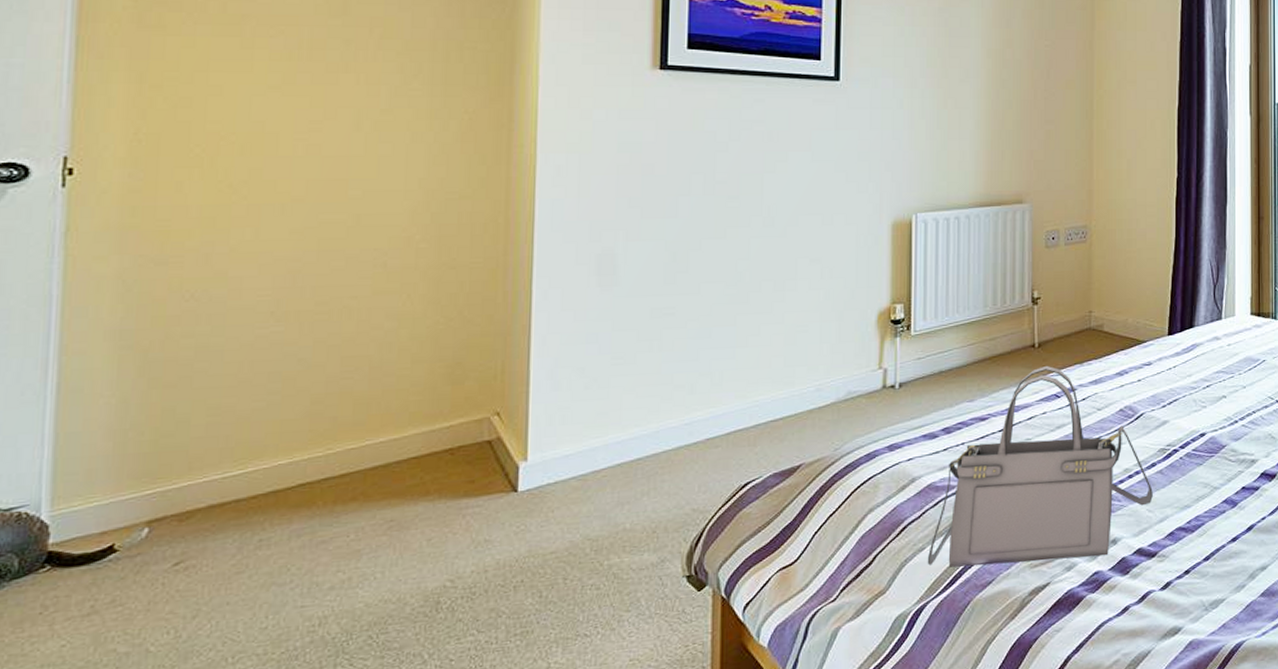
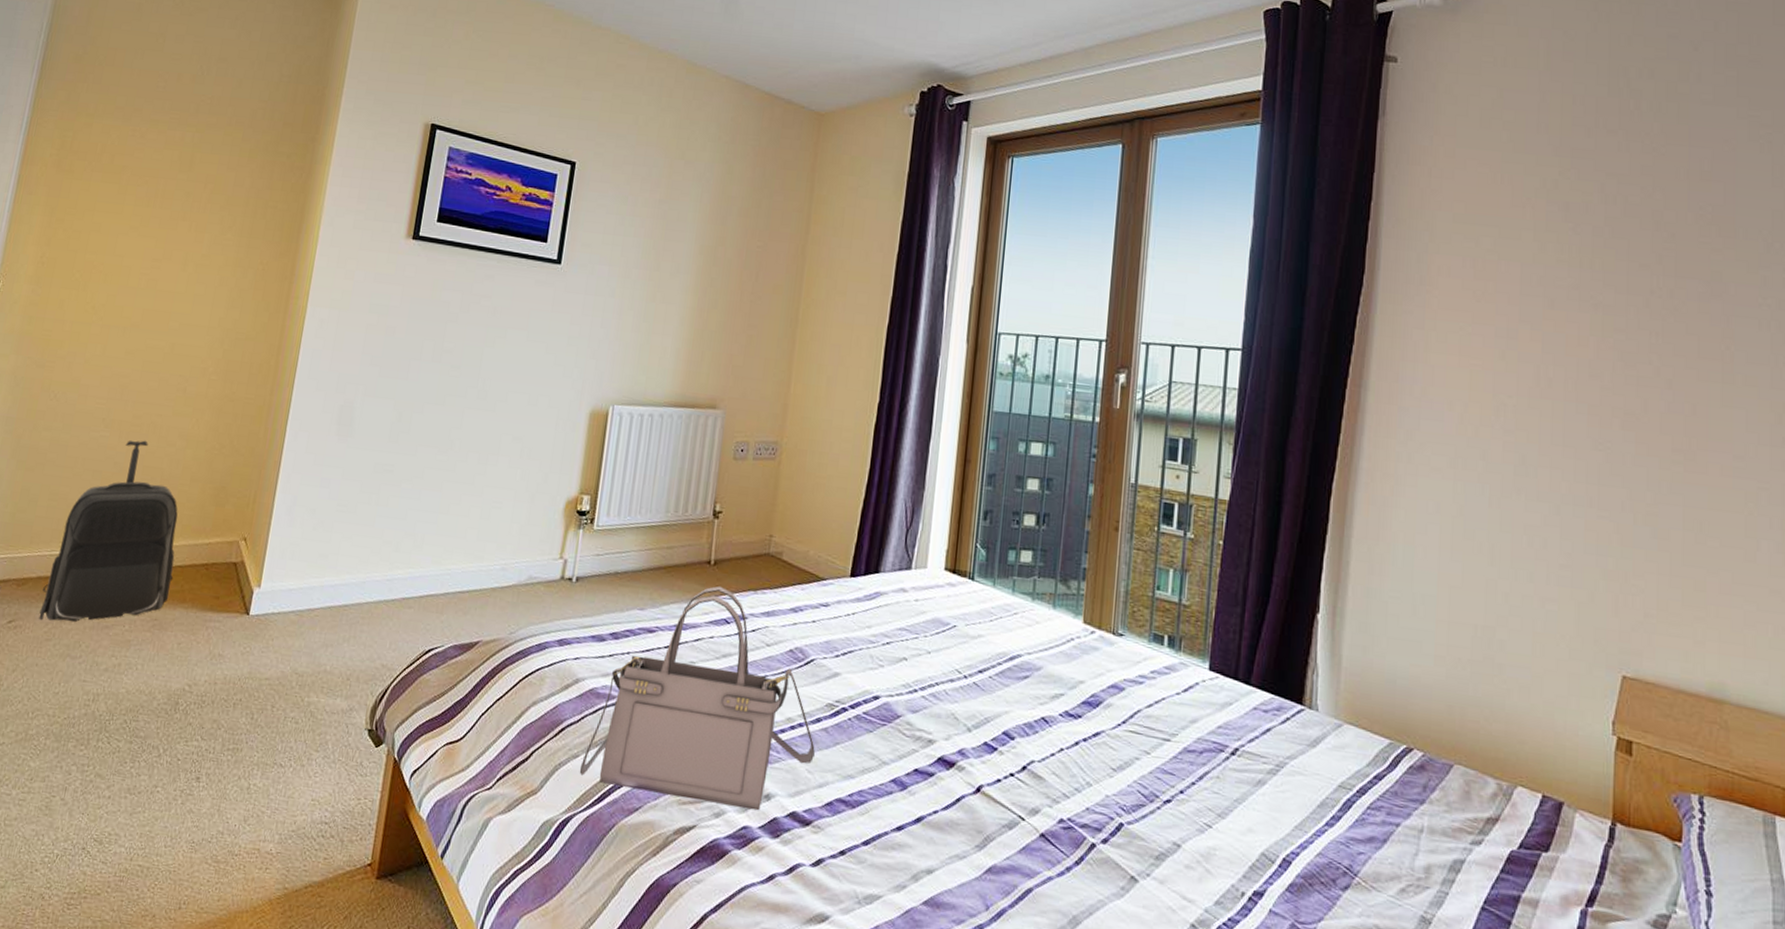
rolling backpack: none [219,328,408,554] -> present [38,440,178,622]

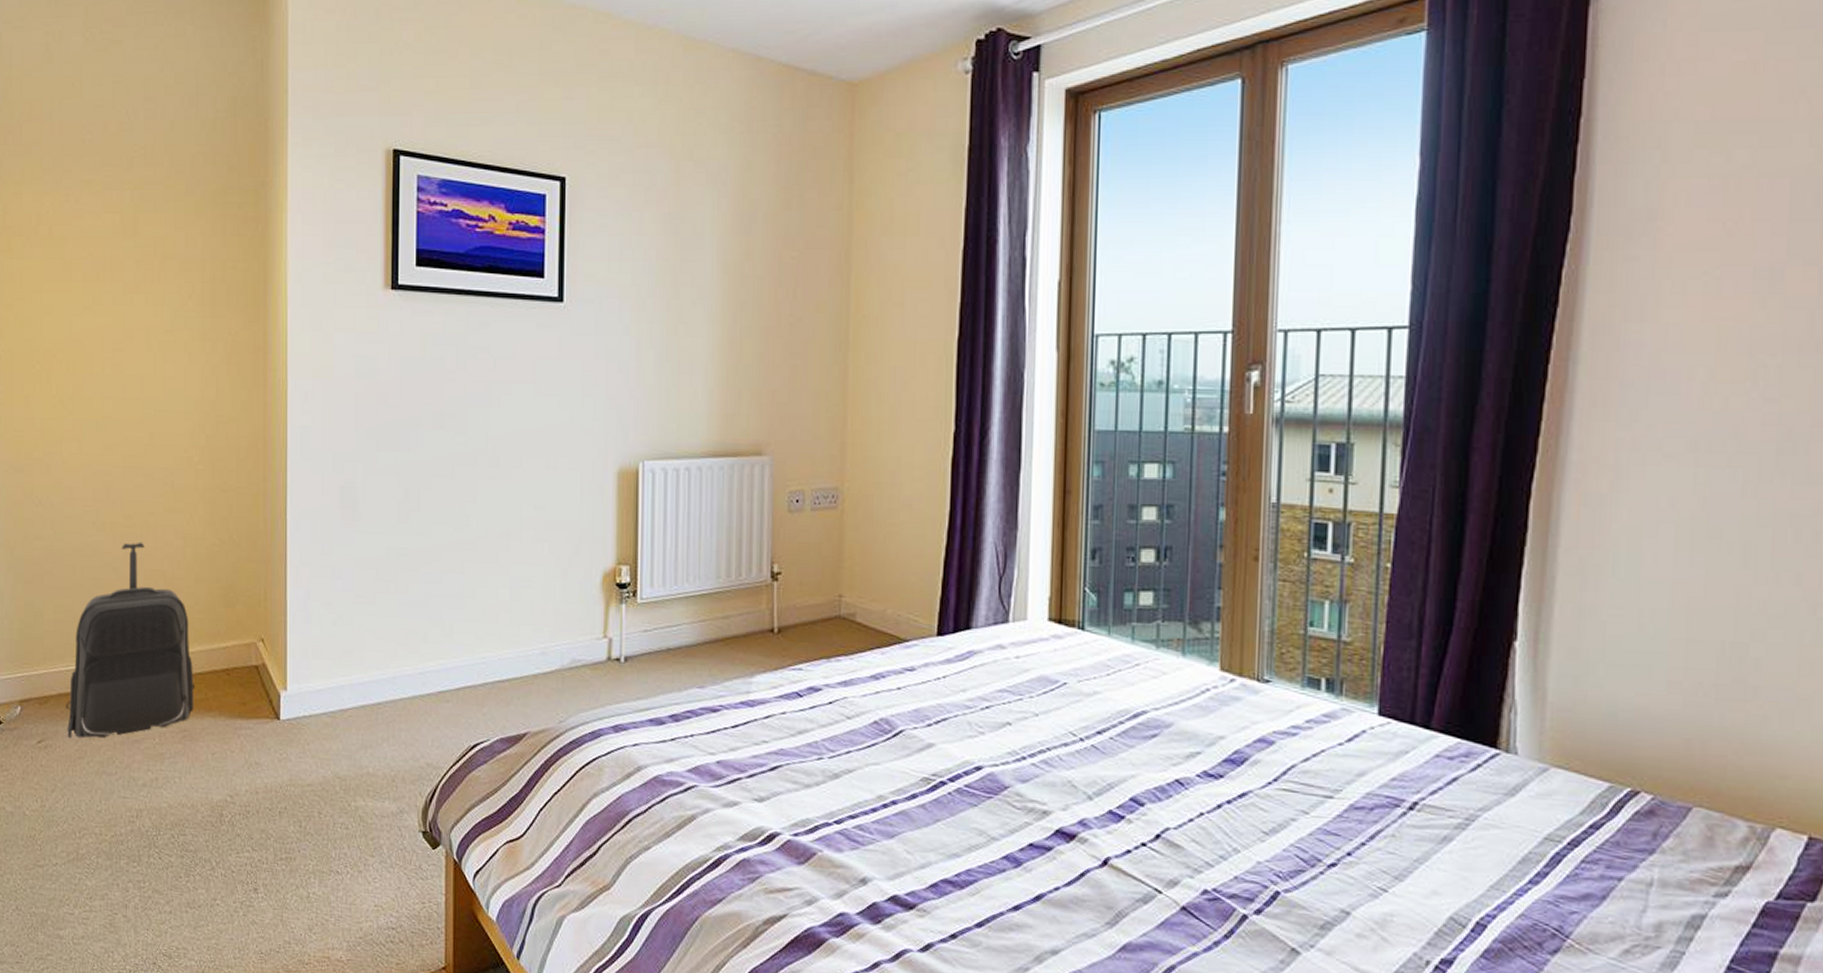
handbag: present [579,586,815,811] -> none [653,655,913,896]

